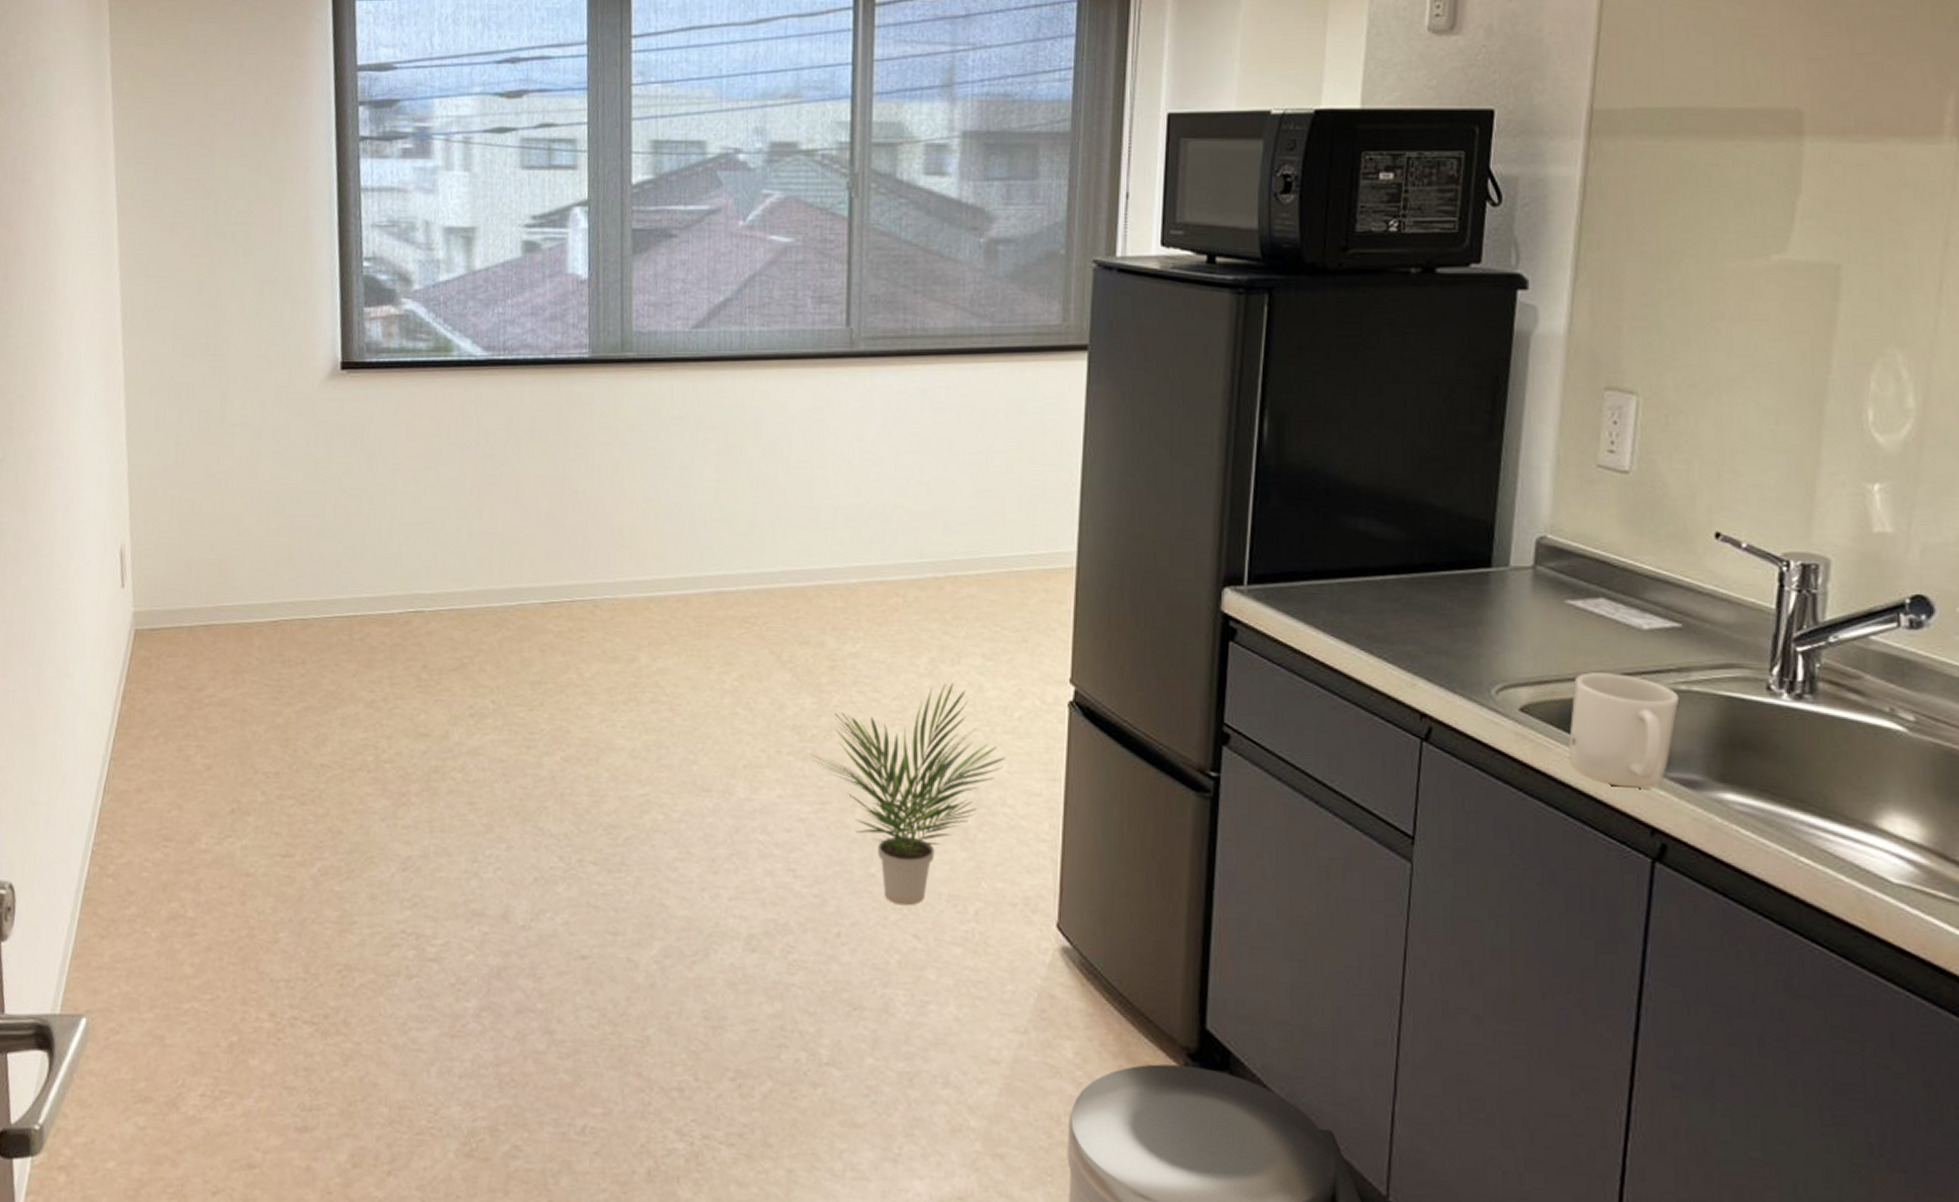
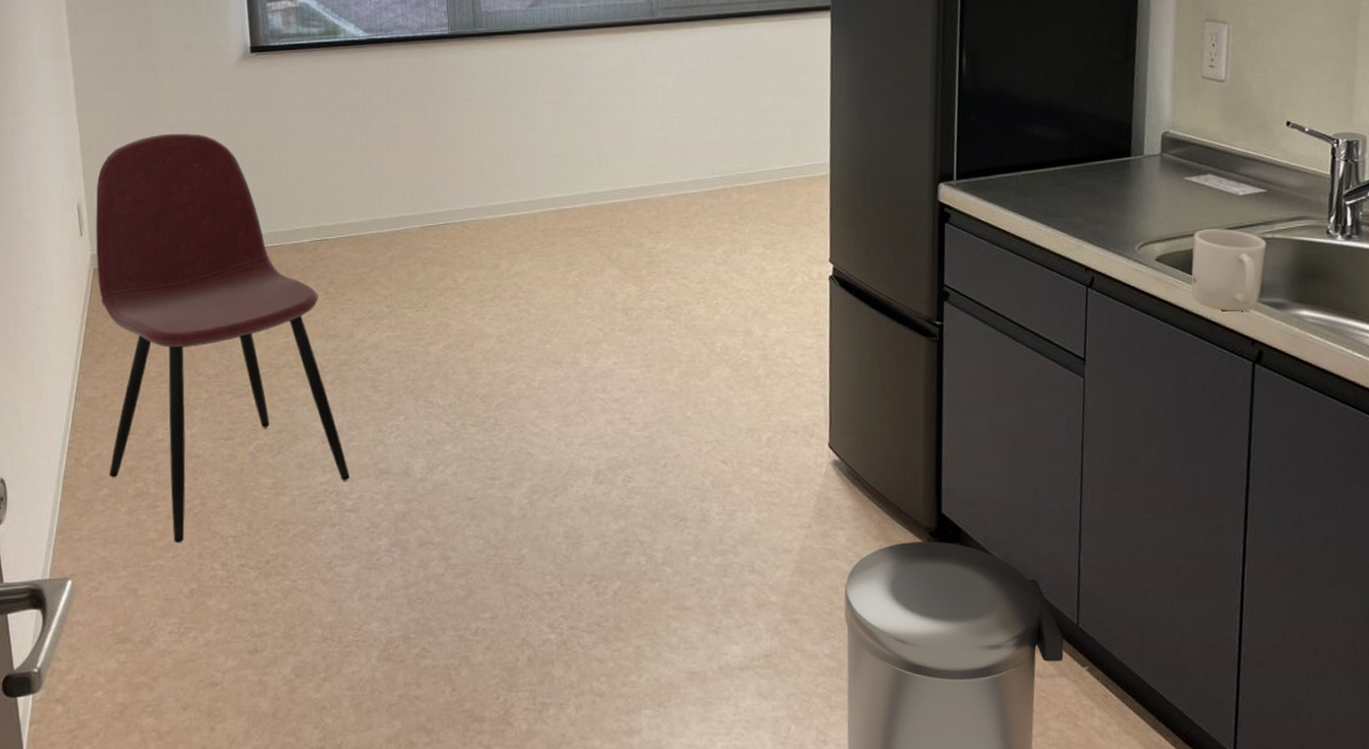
dining chair: none [138,466,435,984] -> present [95,133,351,544]
potted plant: present [812,683,1006,906] -> none [638,268,785,439]

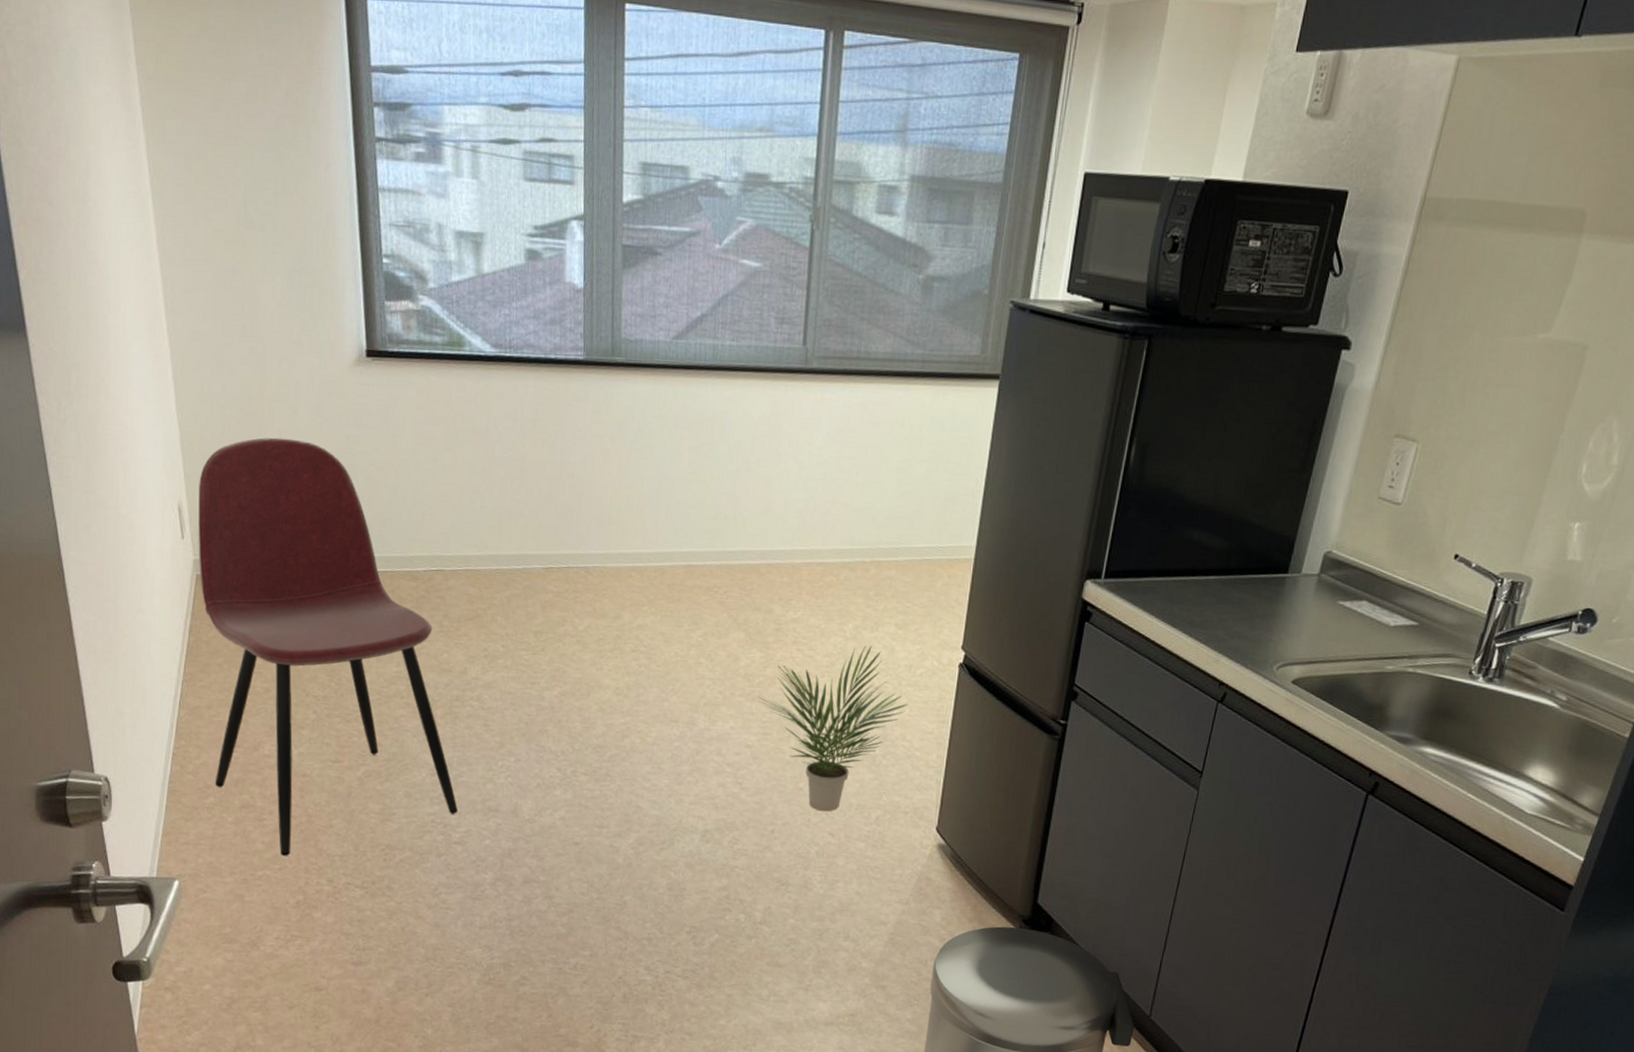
potted plant: none [638,268,785,439] -> present [758,645,908,812]
mug: present [1191,229,1267,312] -> none [1321,656,1407,743]

